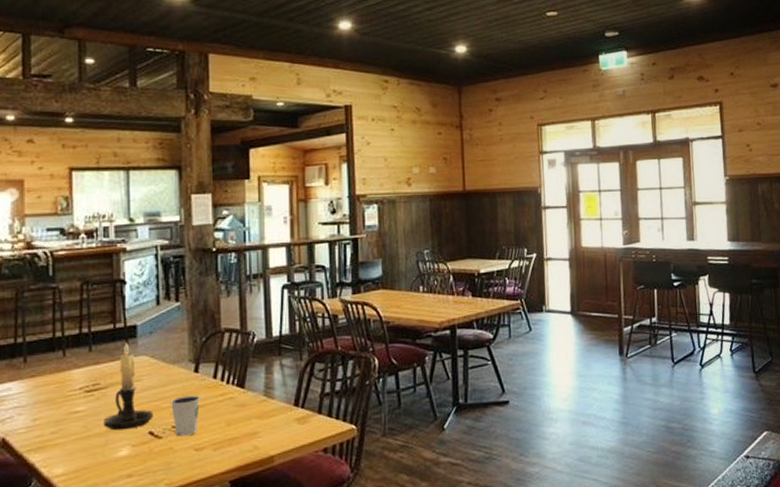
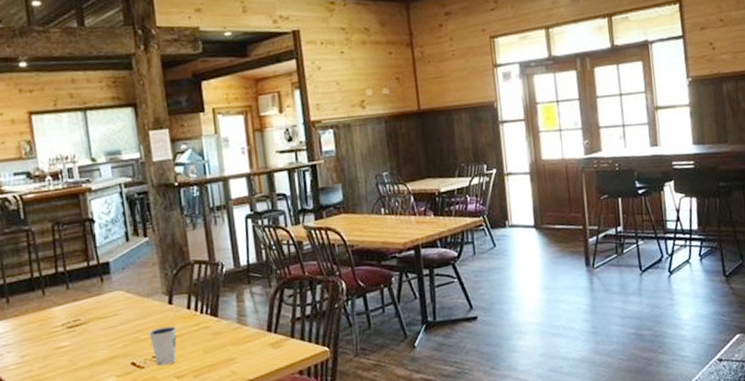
candle holder: present [104,342,154,431] -> none [87,279,134,363]

